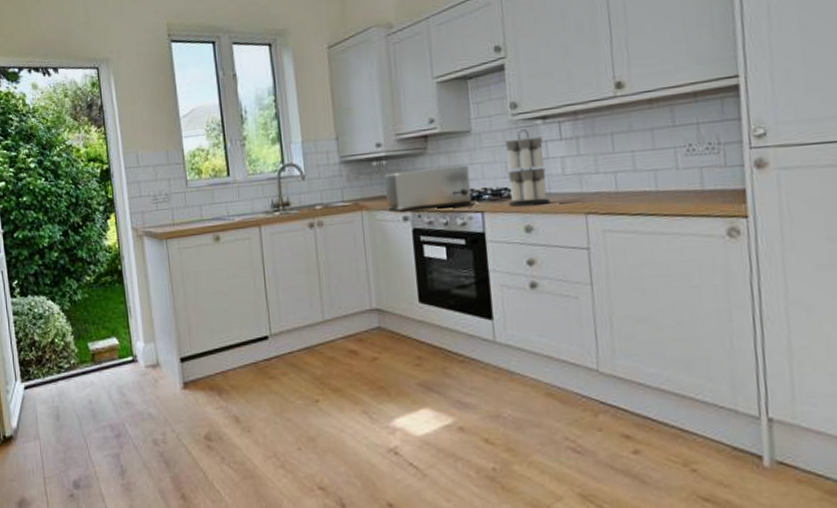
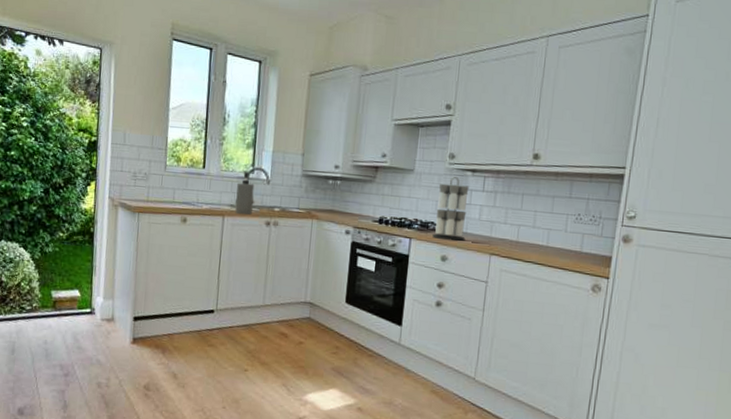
soap dispenser: none [264,171,291,222] -> present [235,171,255,216]
toaster: present [384,165,472,214] -> none [334,192,407,231]

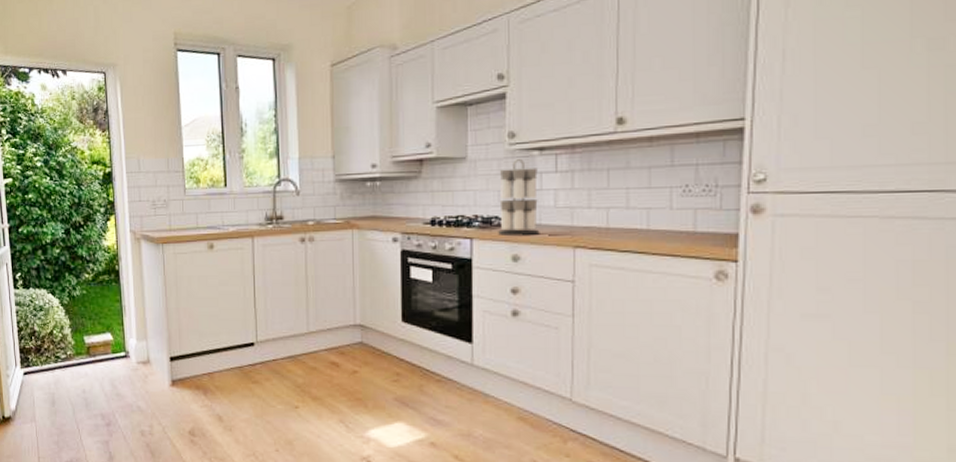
soap dispenser: present [235,171,255,216] -> none [260,185,284,234]

